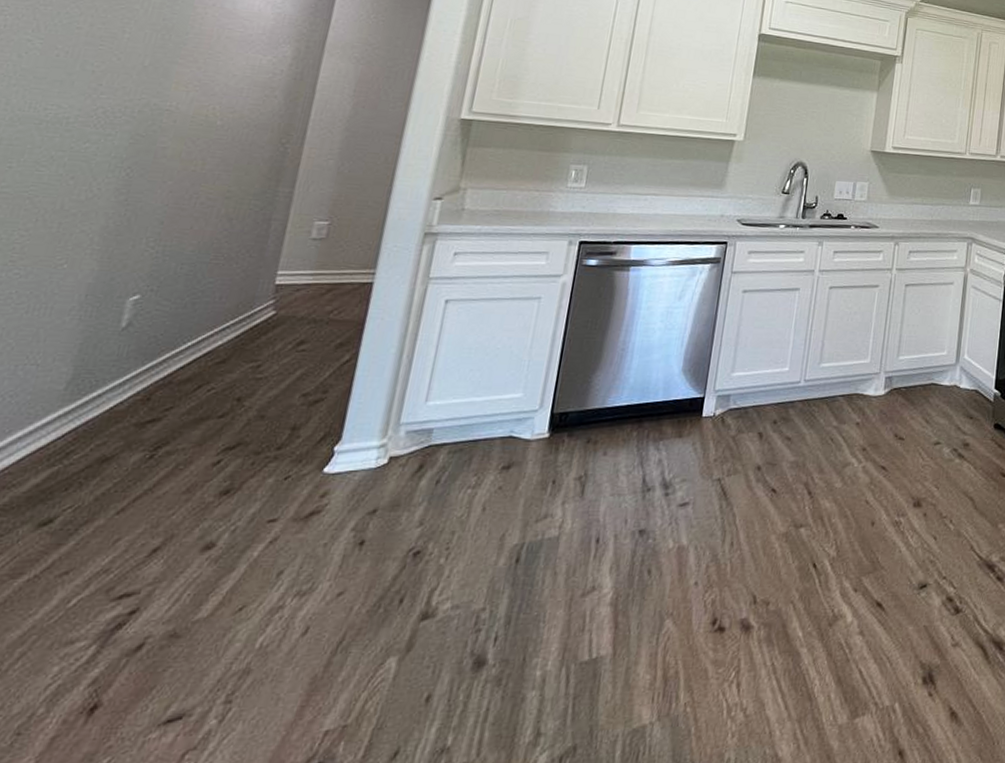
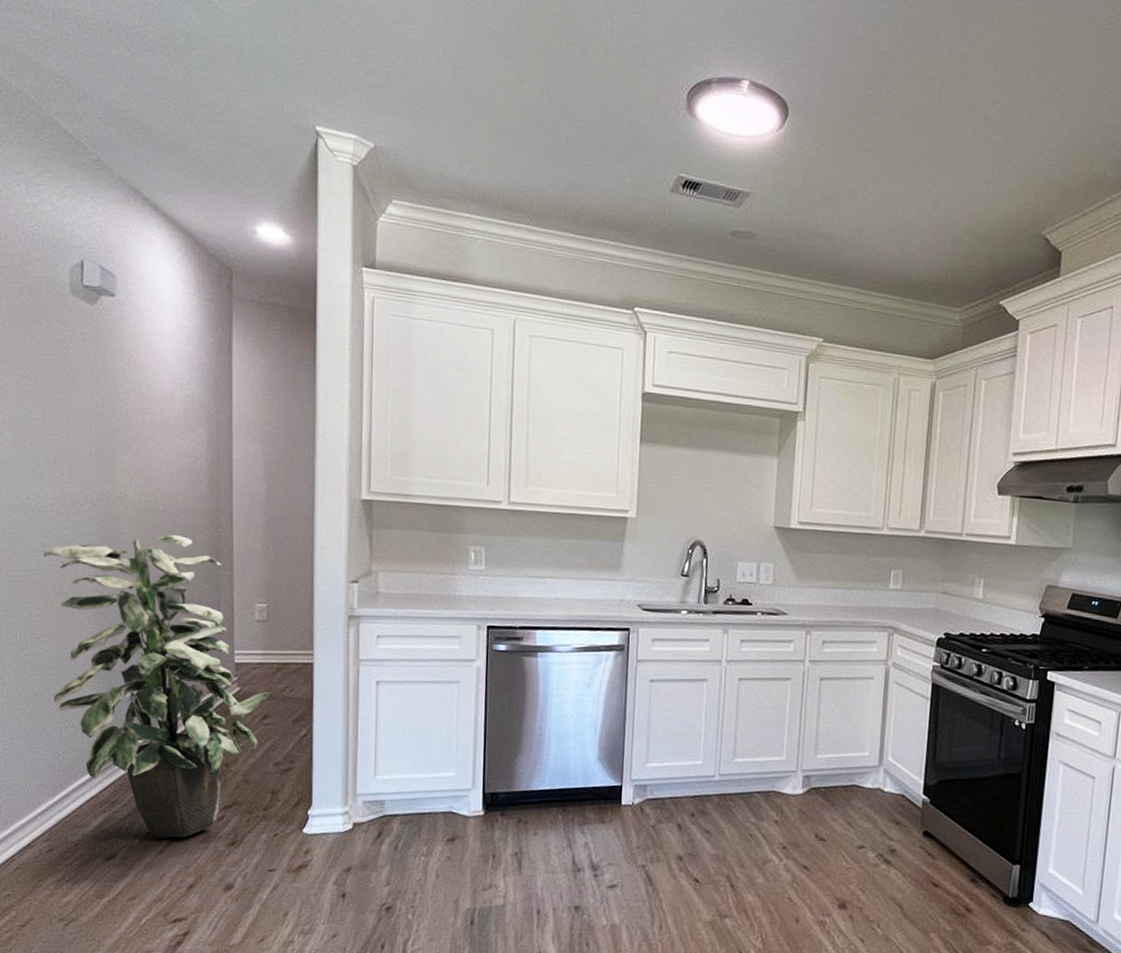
indoor plant: none [14,150,314,494] -> present [44,535,271,839]

